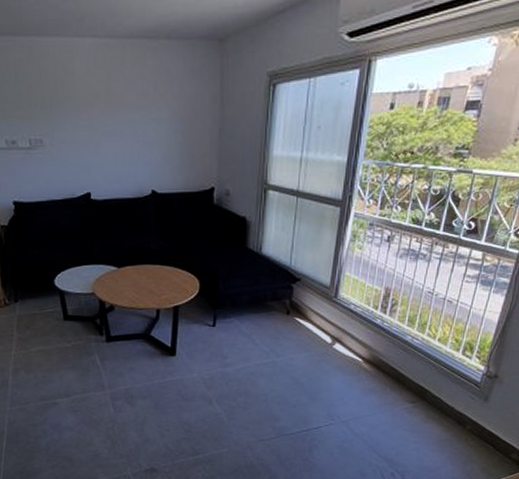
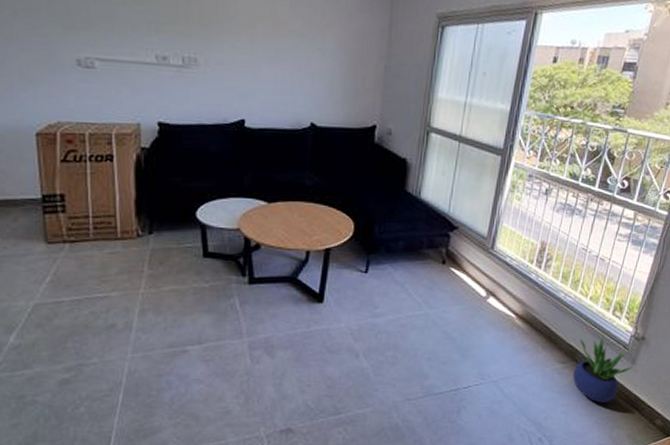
potted plant: none [423,374,486,439] -> present [573,334,633,403]

